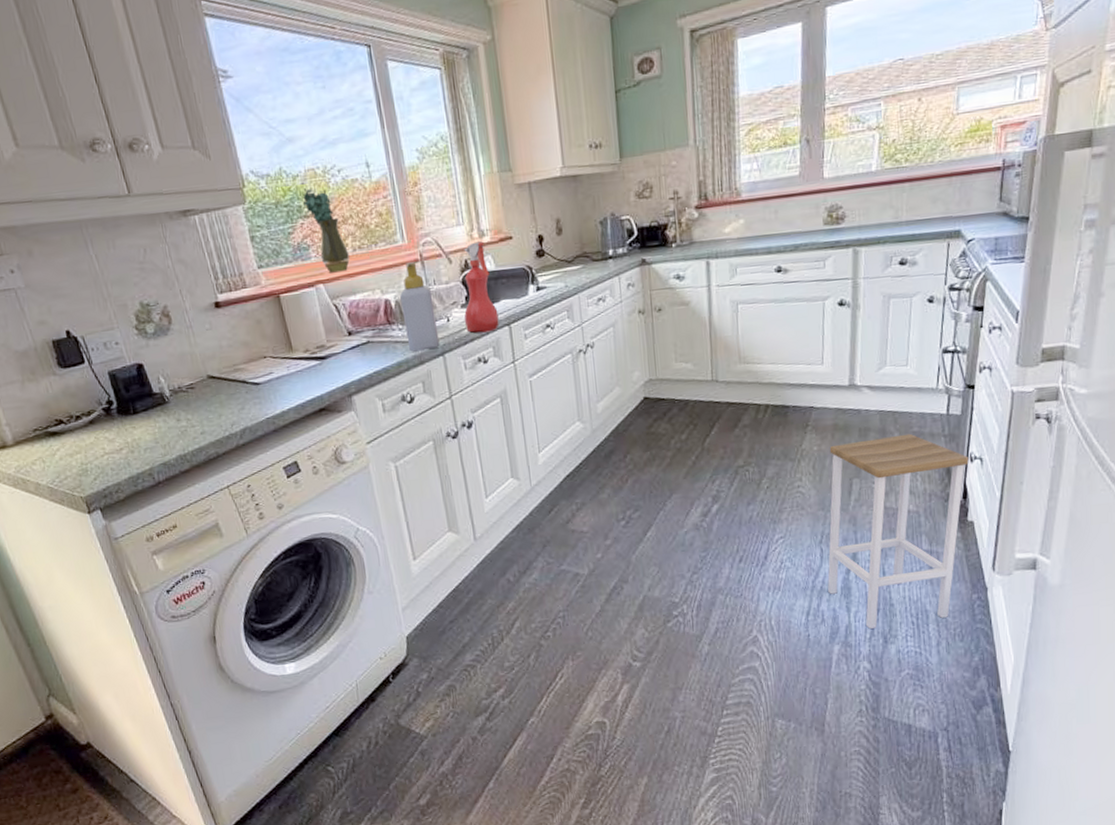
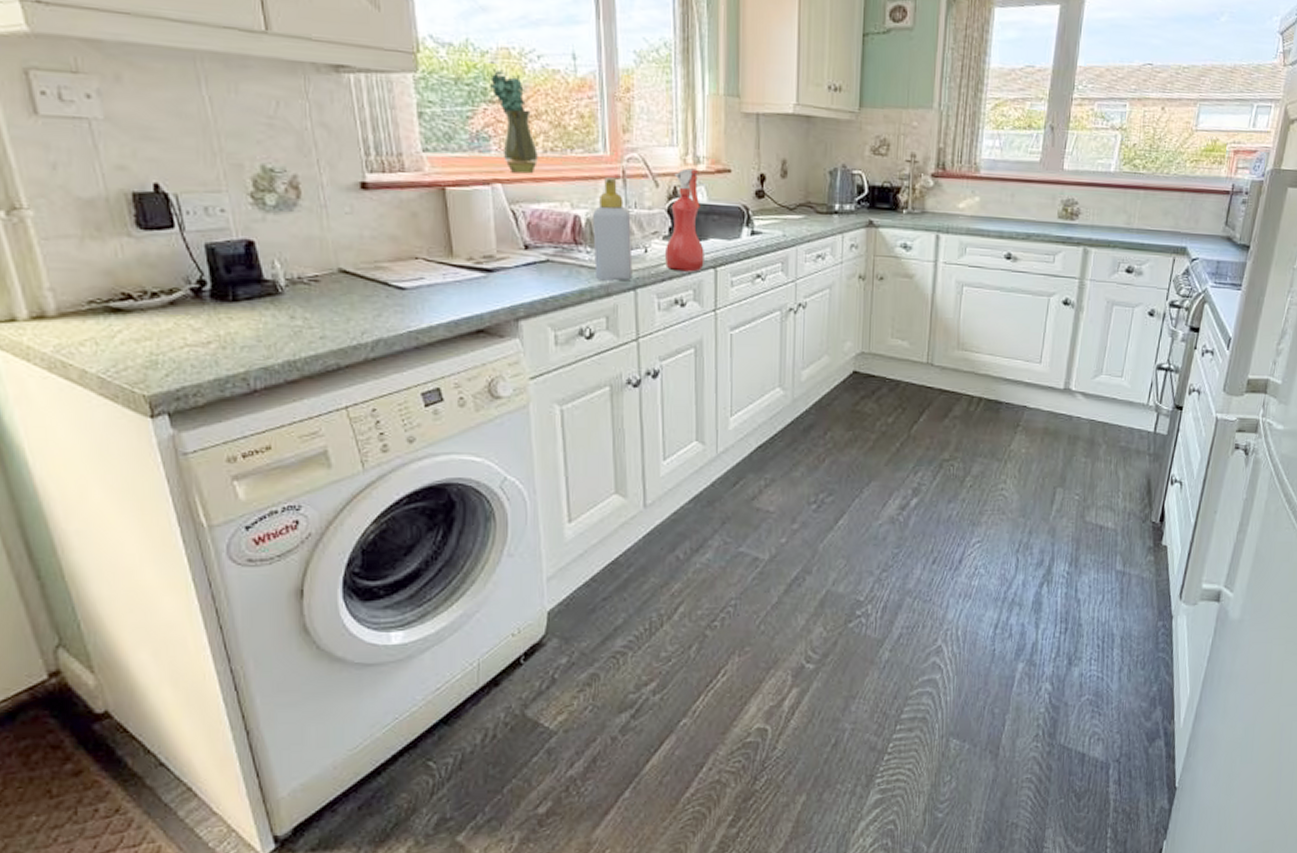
step stool: present [827,433,969,629] -> none [1019,447,1170,648]

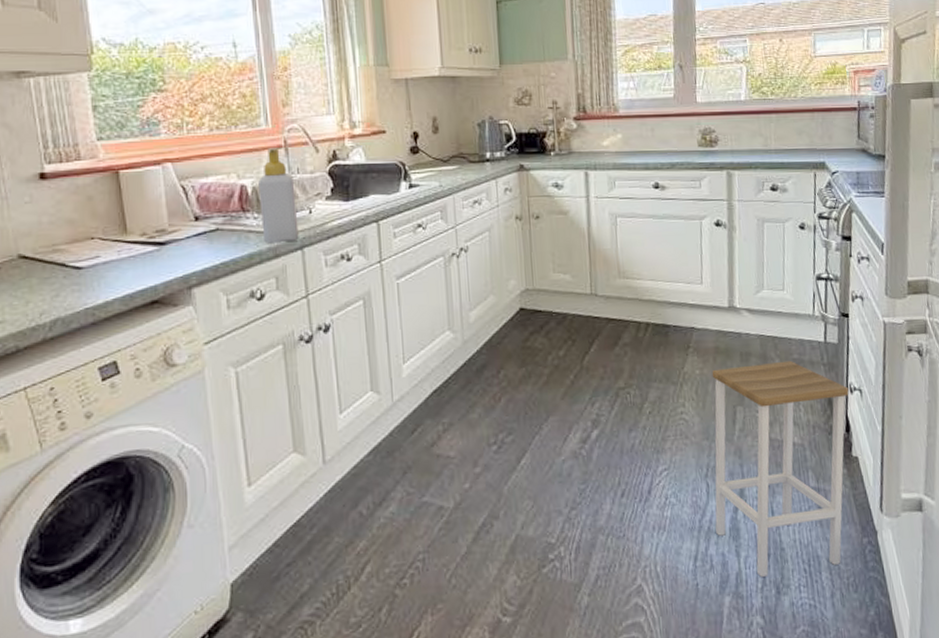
vase: present [490,68,538,174] -> none [159,62,205,152]
spray bottle: present [664,168,704,272] -> none [328,133,367,229]
step stool: none [1019,447,1170,648] -> present [712,360,849,577]

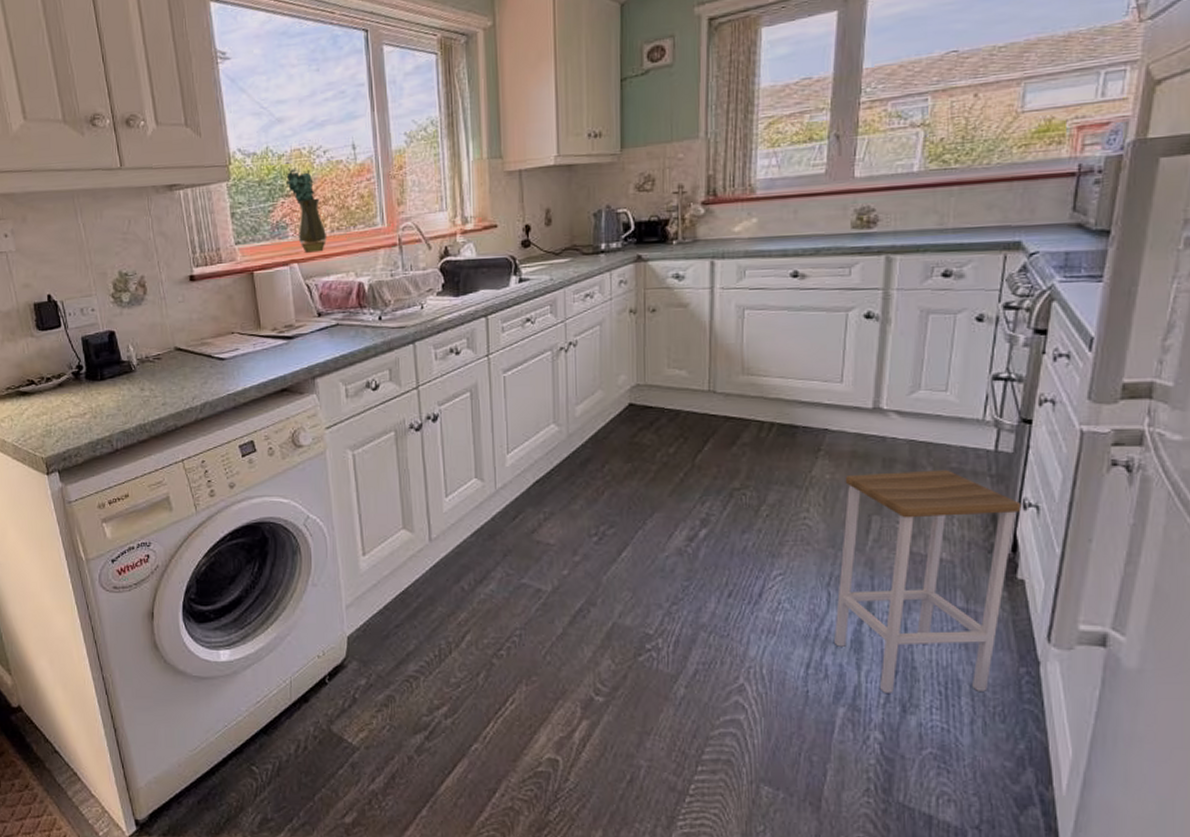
vase: none [159,62,205,152] -> present [286,168,326,253]
soap bottle: present [258,148,299,244] -> none [374,246,411,338]

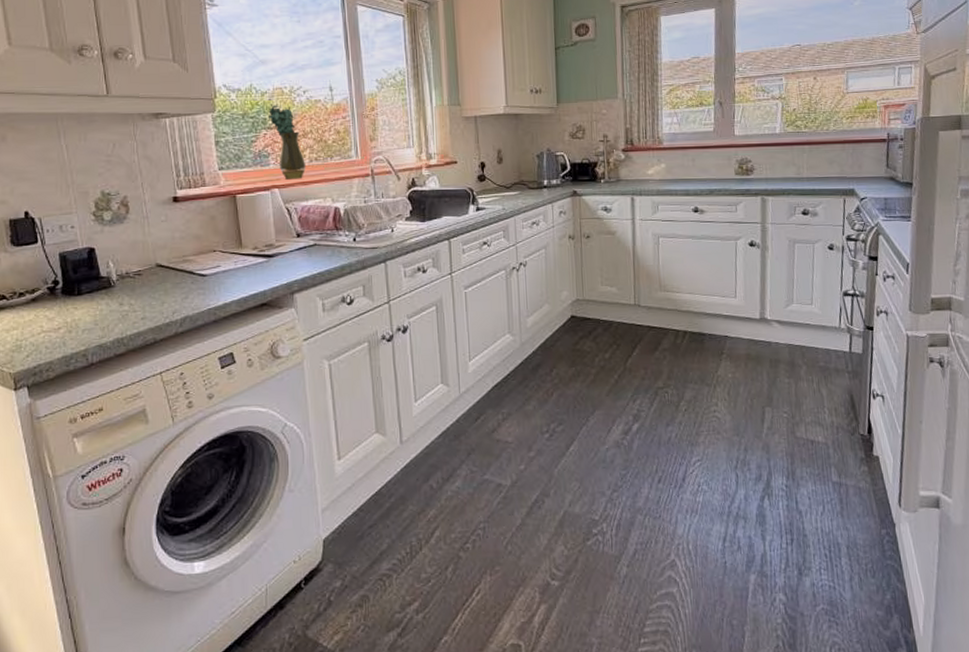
step stool: present [834,469,1021,693] -> none [743,367,872,559]

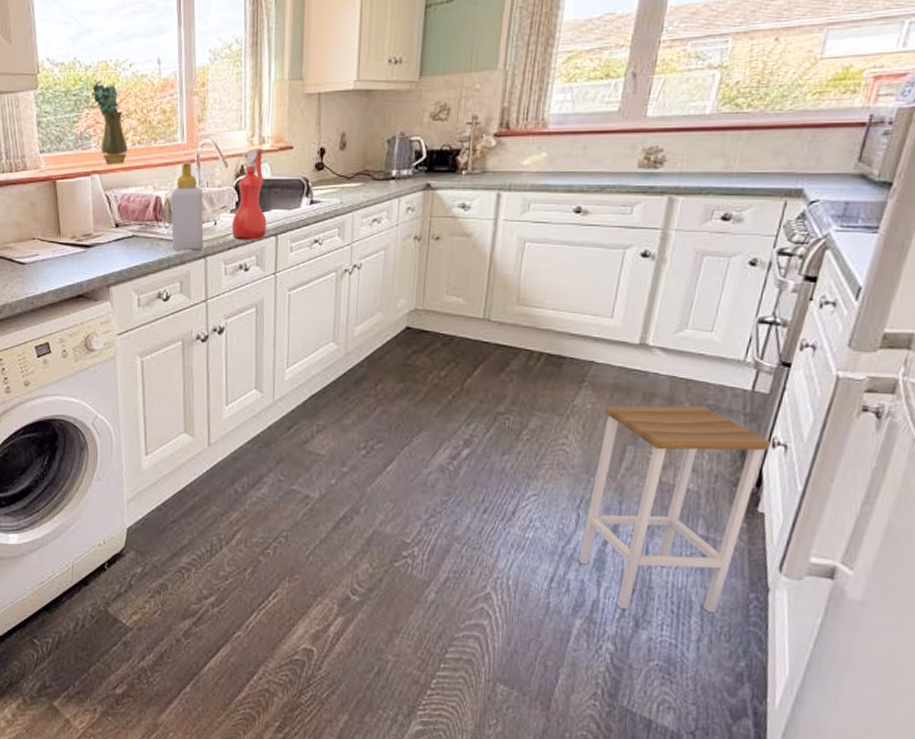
soap bottle: none [349,176,383,257] -> present [171,162,204,251]
spray bottle: none [407,163,440,245] -> present [231,148,267,240]
step stool: none [743,367,872,559] -> present [579,405,771,613]

